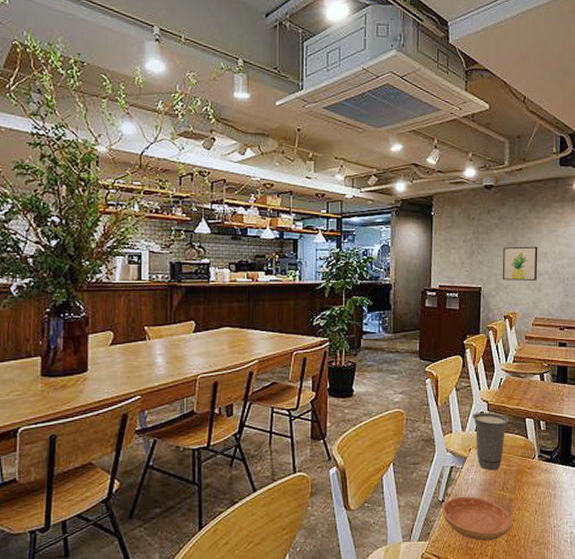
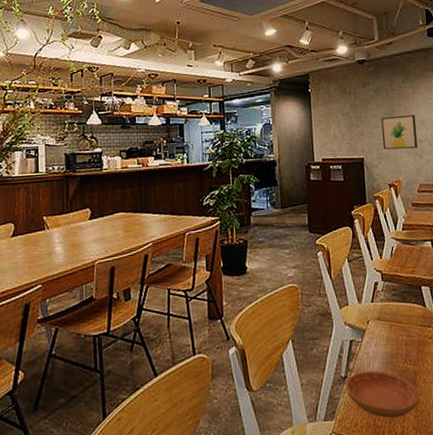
cup: present [472,412,510,471] -> none [367,282,406,343]

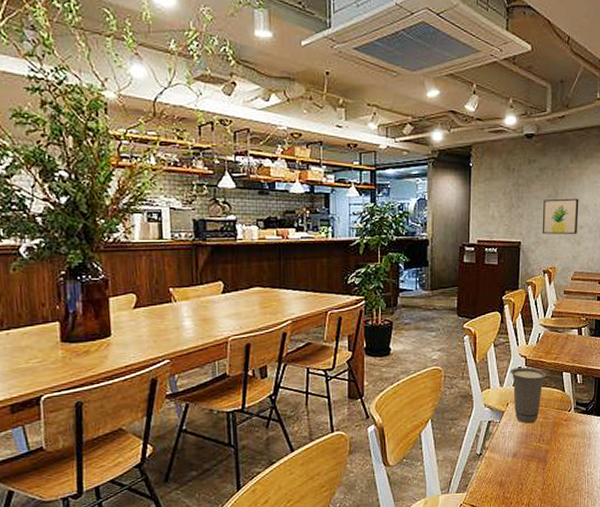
saucer: present [345,370,419,418] -> none [479,449,548,491]
cup: none [367,282,406,343] -> present [510,367,547,424]

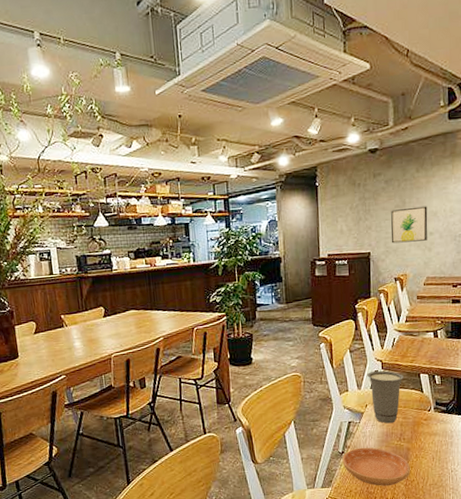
saucer: none [479,449,548,491] -> present [342,447,410,486]

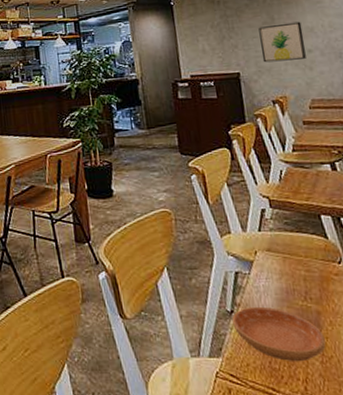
cup: present [367,370,404,424] -> none [252,209,301,277]

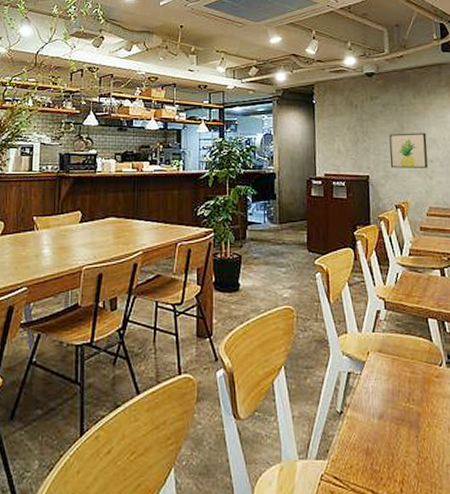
saucer: present [232,306,326,361] -> none [341,407,422,463]

